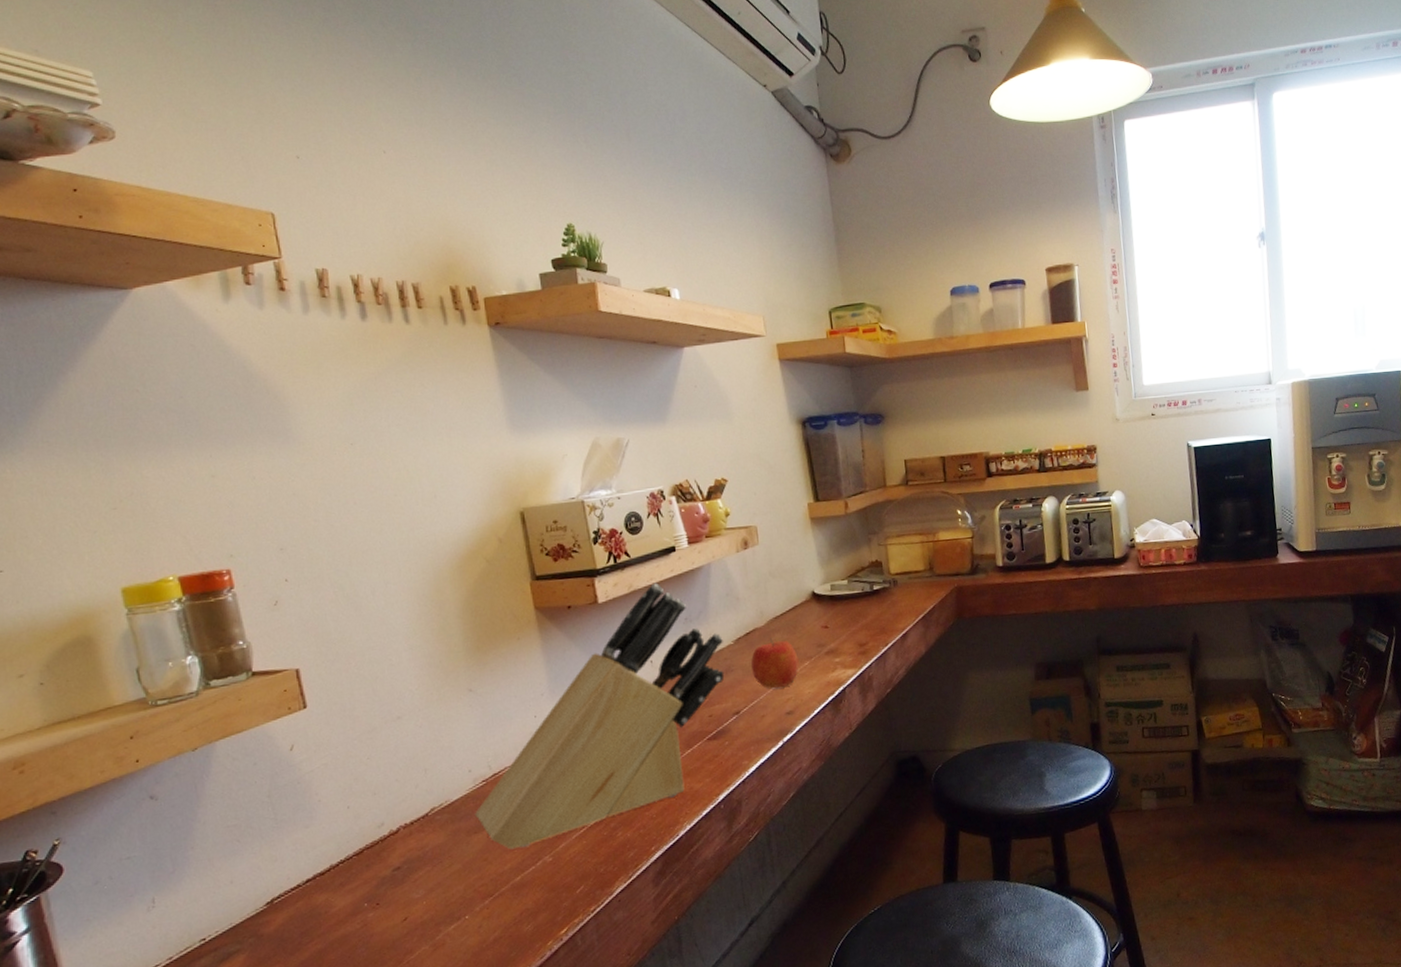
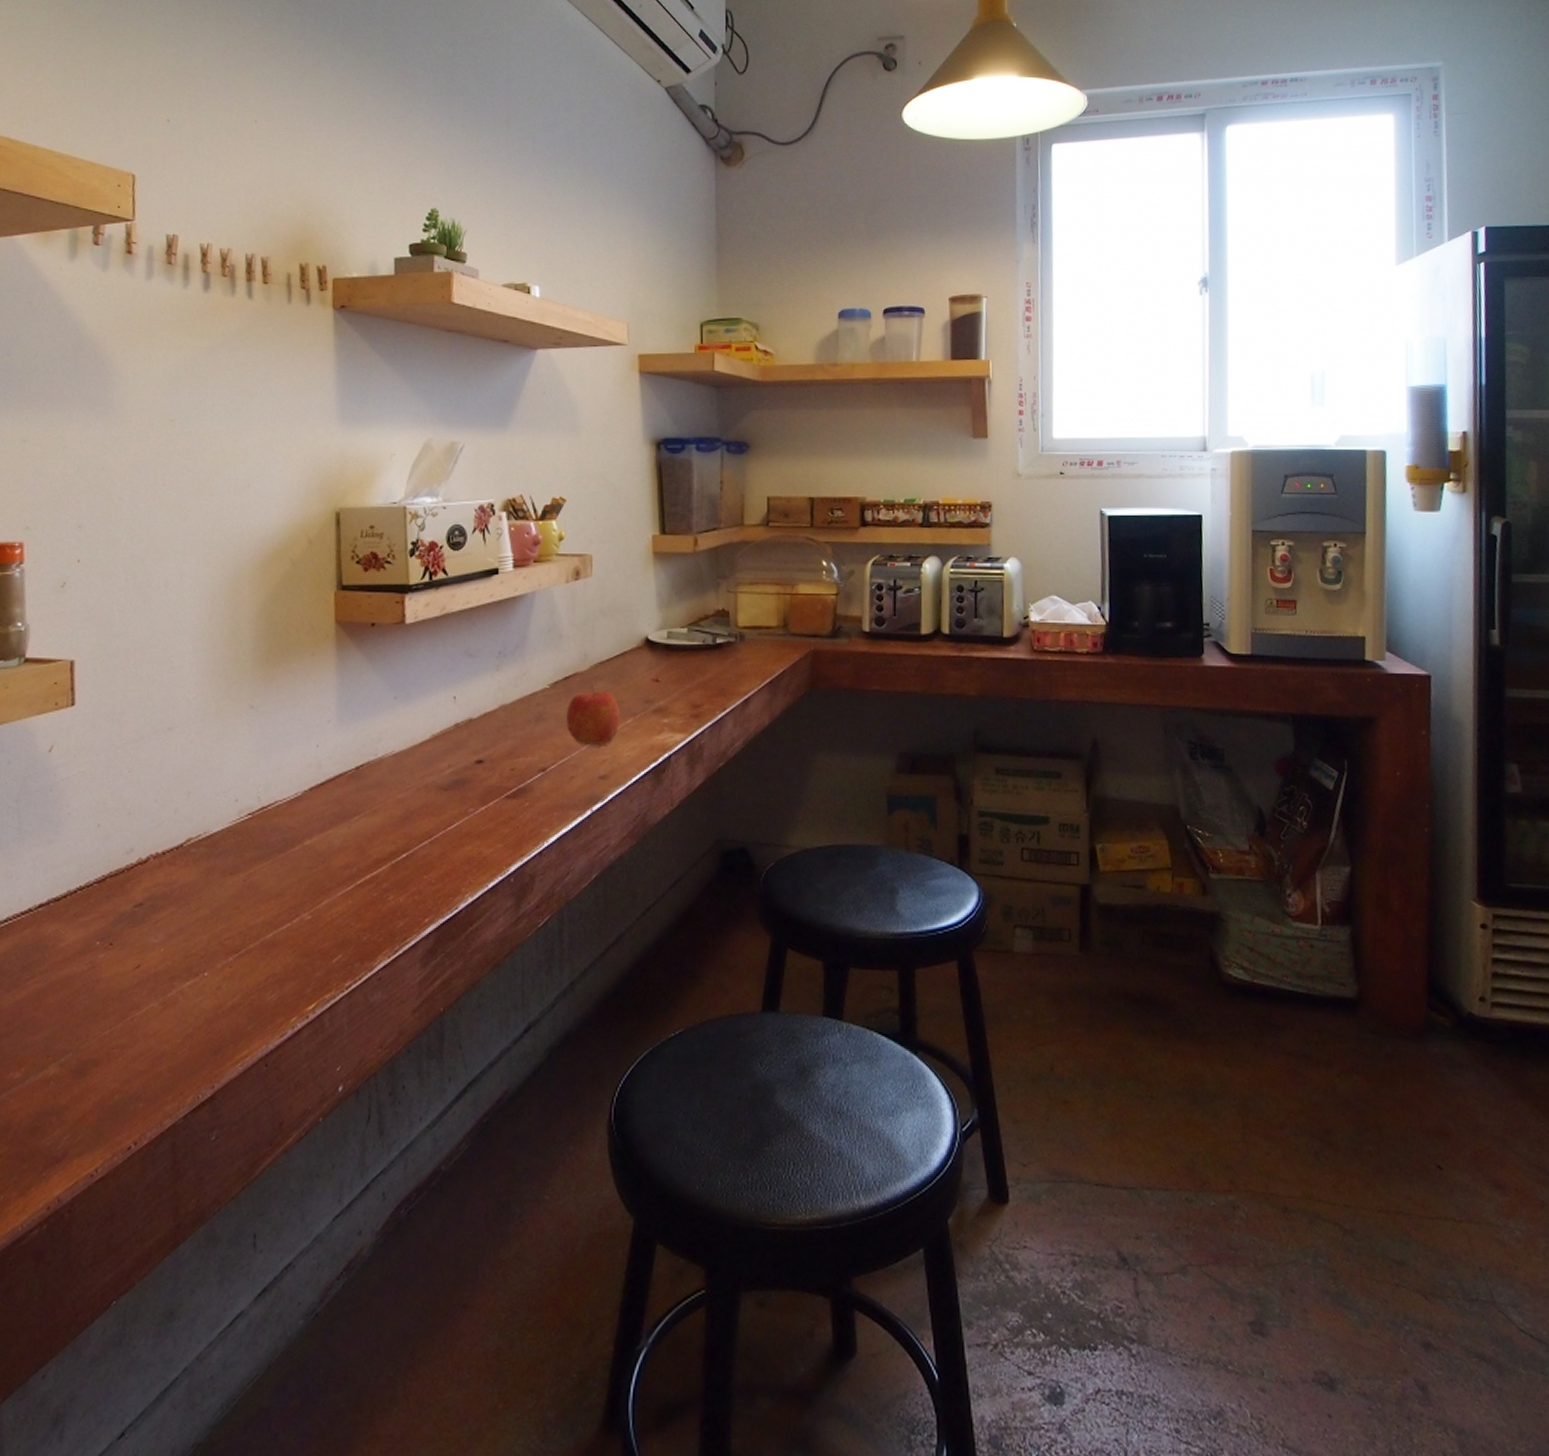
knife block: present [475,582,725,850] -> none [234,607,538,899]

